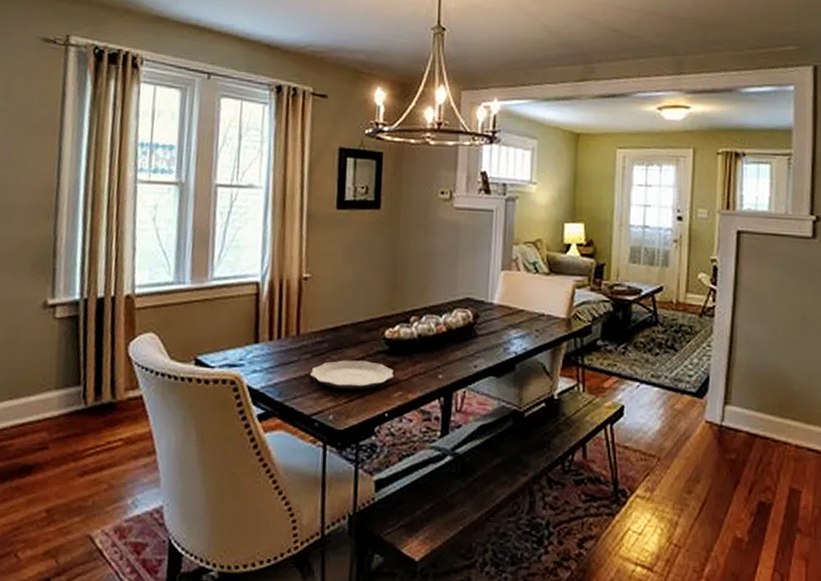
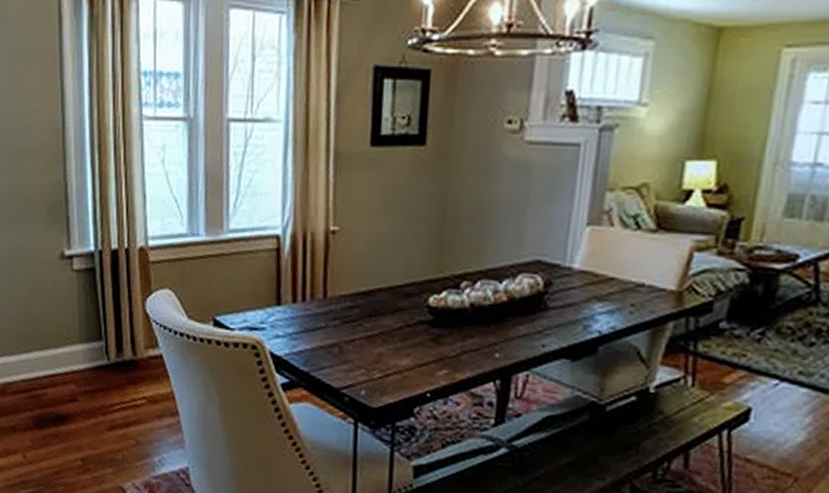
plate: present [309,360,394,390] -> none [338,329,439,364]

